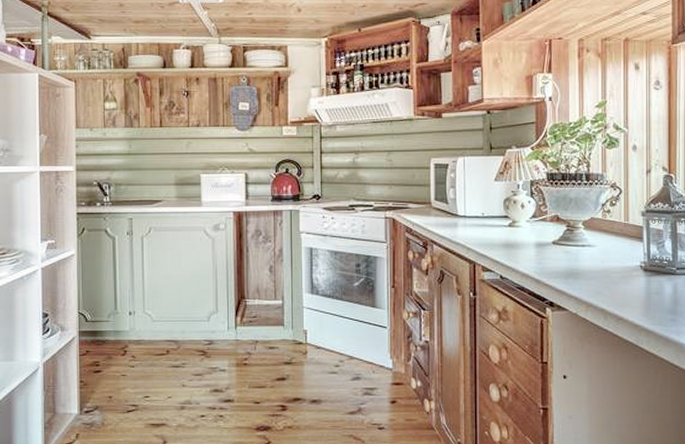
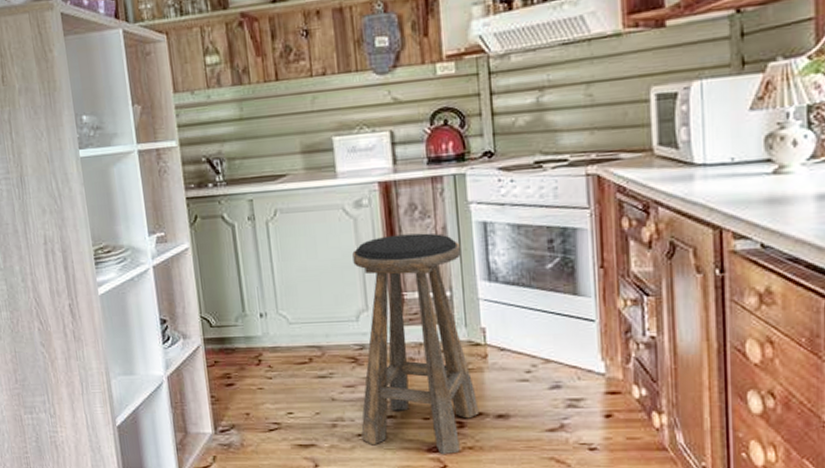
stool: none [204,254,298,432] -> present [352,233,479,454]

